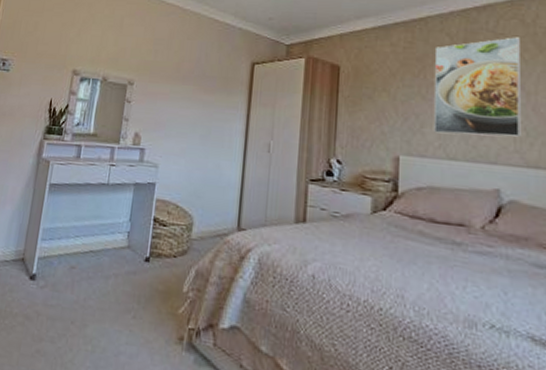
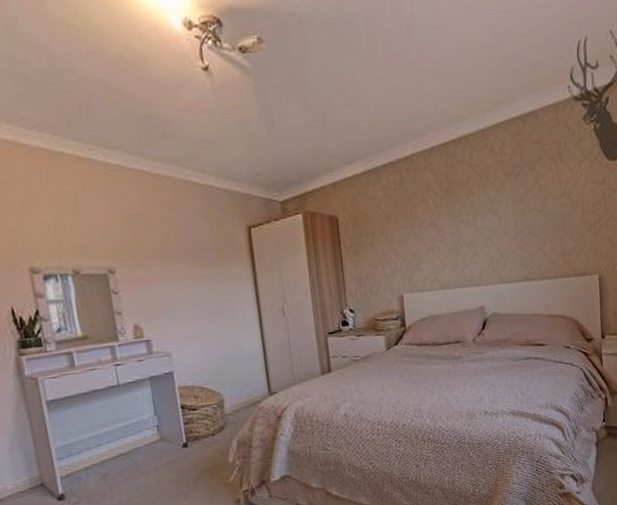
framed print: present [434,37,521,137] -> none [422,166,497,268]

